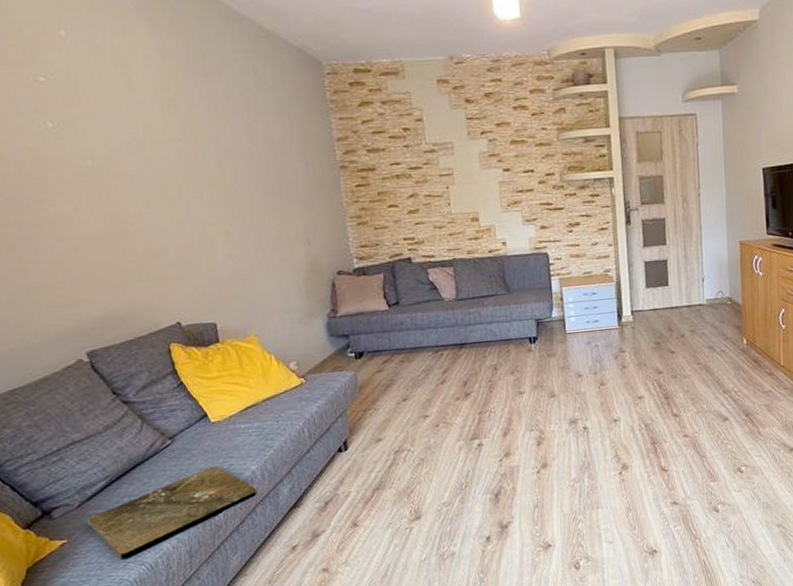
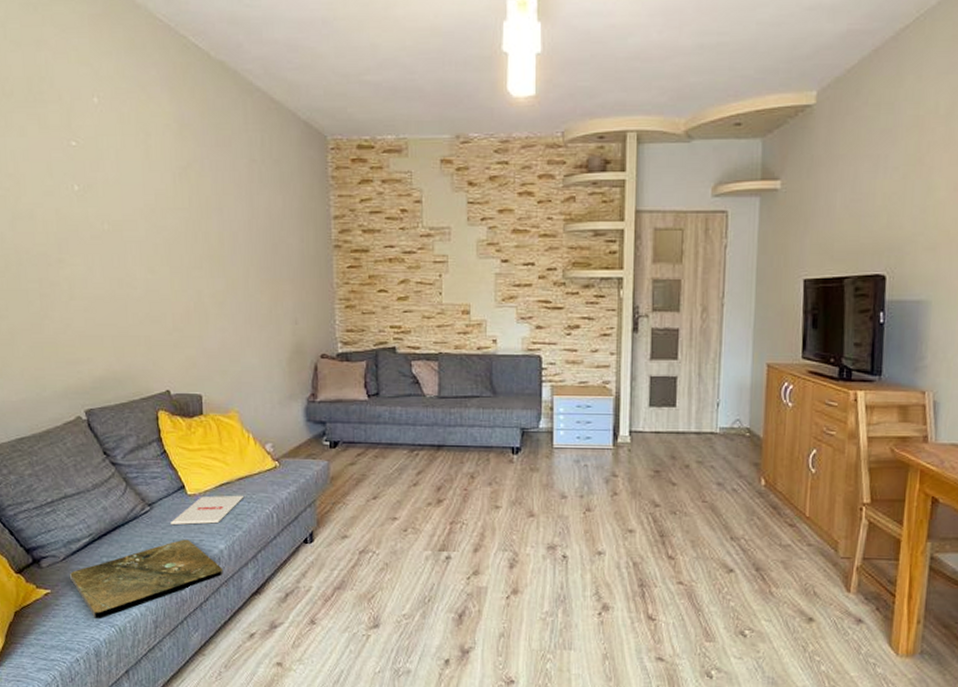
magazine: none [195,415,271,454] -> present [170,495,243,525]

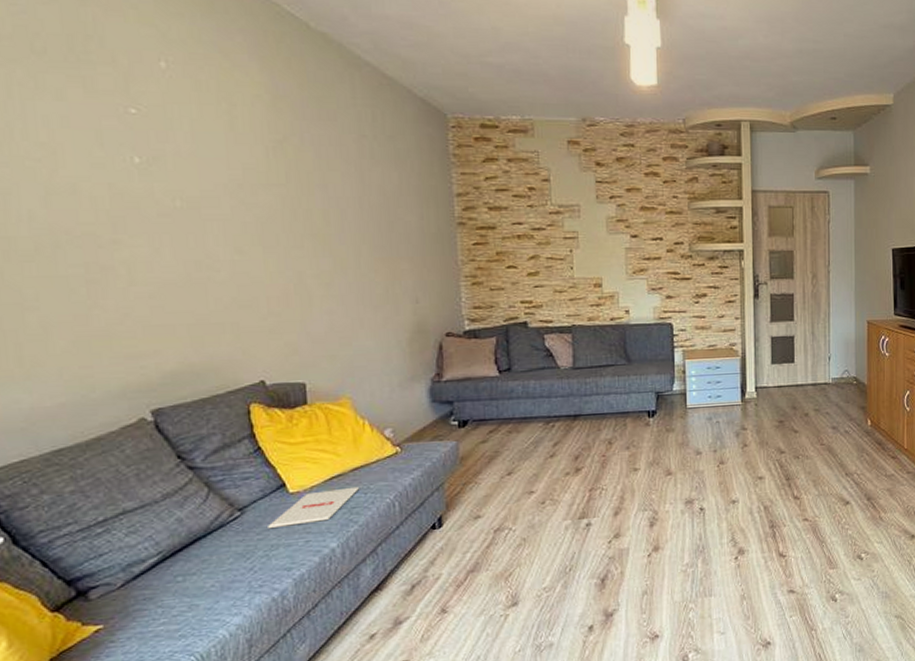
aerial map: present [70,539,224,619] -> none [131,542,336,649]

